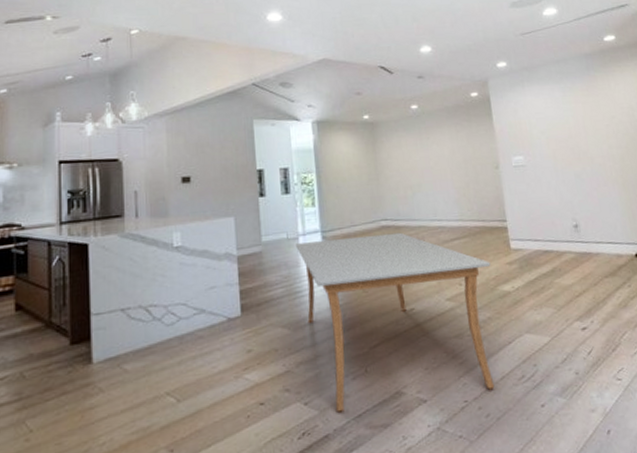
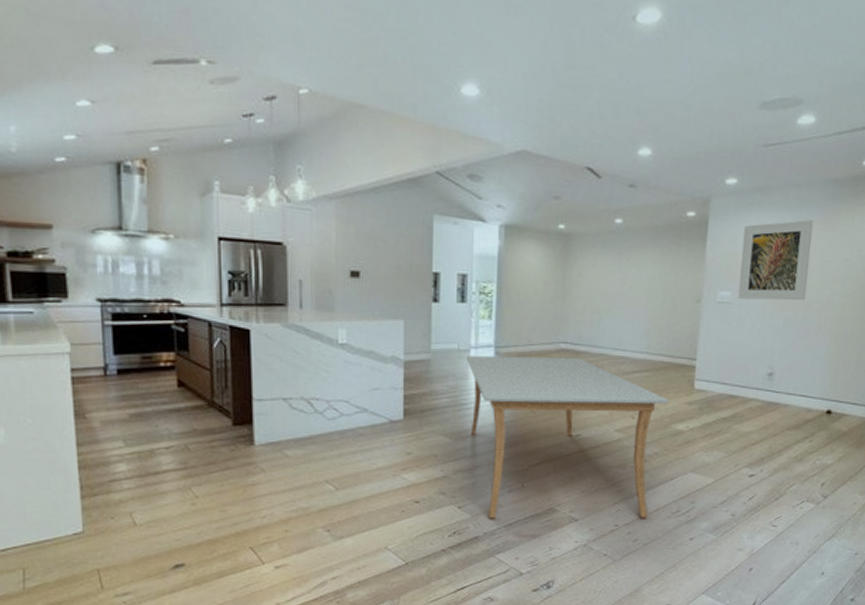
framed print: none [520,88,589,161] -> present [737,220,814,301]

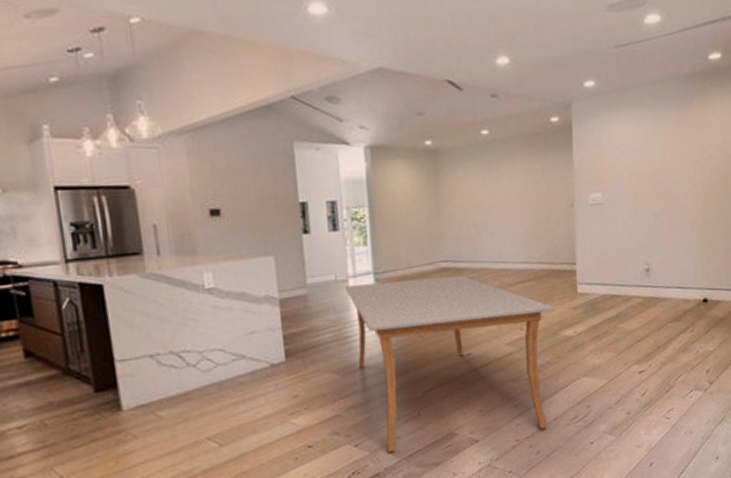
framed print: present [737,220,814,301] -> none [606,116,672,199]

